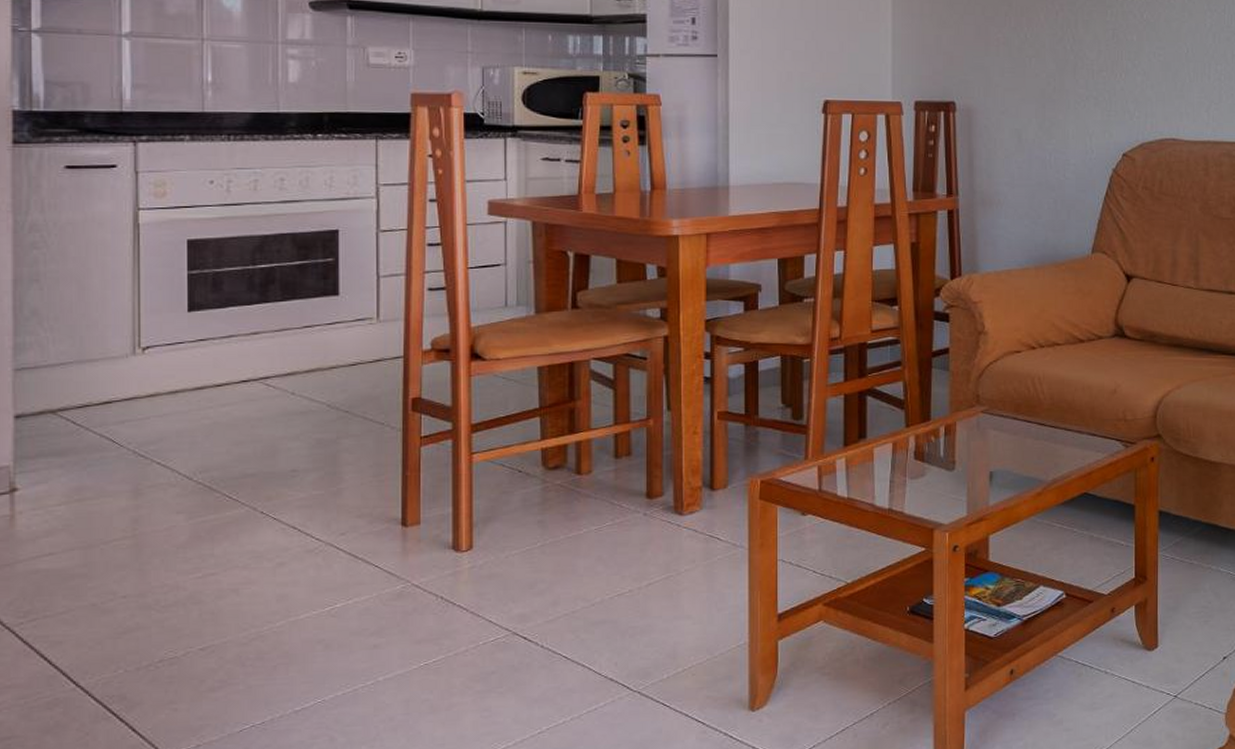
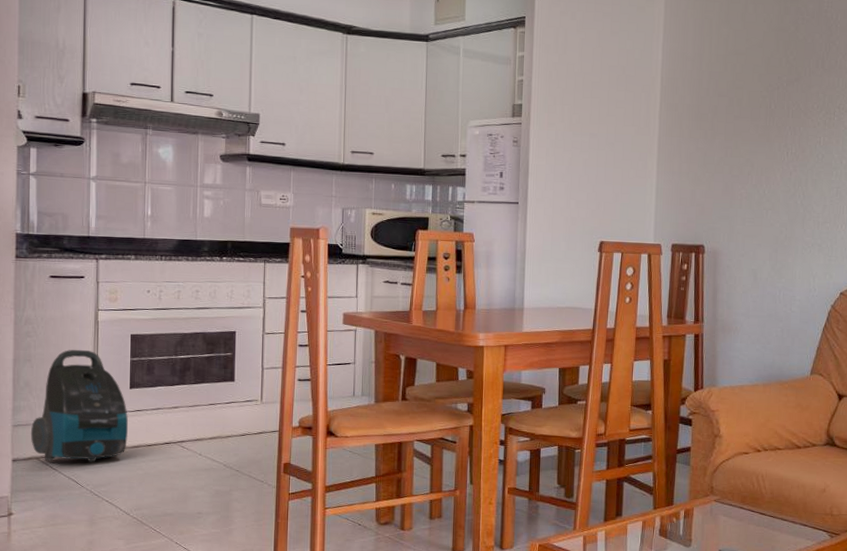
vacuum cleaner: none [41,262,188,415] -> present [30,349,129,463]

